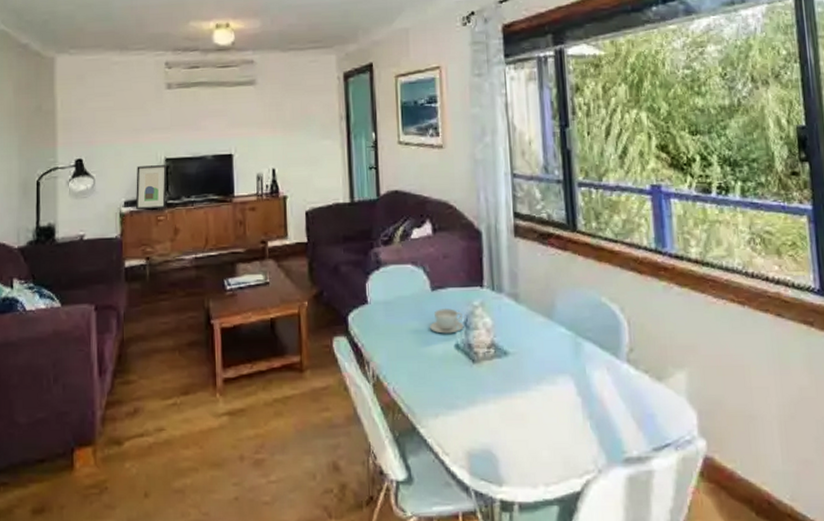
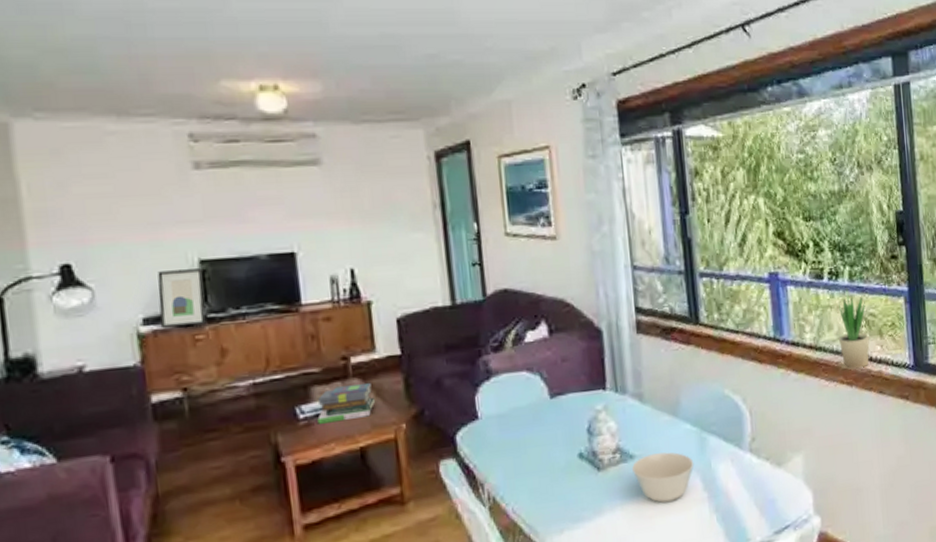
books: none [240,263,285,295] -> present [317,382,376,424]
teacup: present [430,308,464,334] -> none [550,416,587,444]
bowl: none [506,353,568,401] -> present [632,452,694,503]
potted plant: none [727,203,765,288] -> present [837,288,870,369]

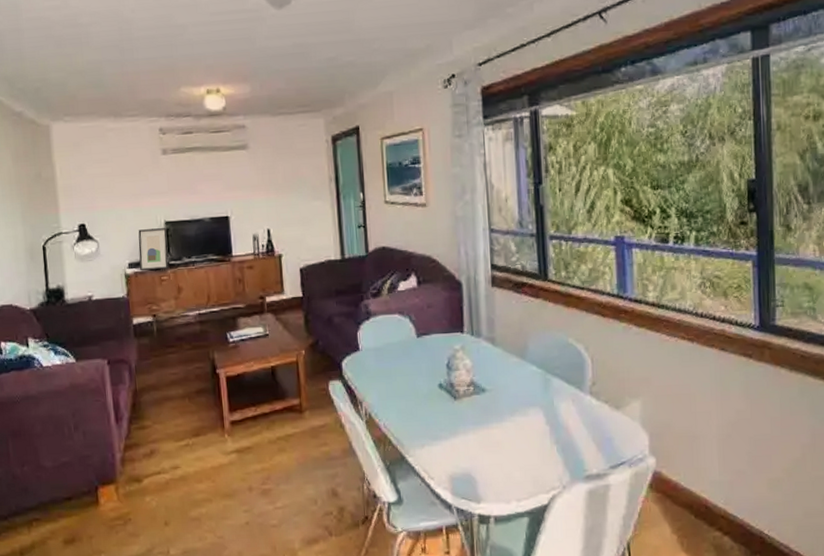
books: present [317,382,376,424] -> none [242,317,283,347]
bowl: present [632,452,694,503] -> none [484,389,538,431]
potted plant: present [837,288,870,369] -> none [682,251,713,327]

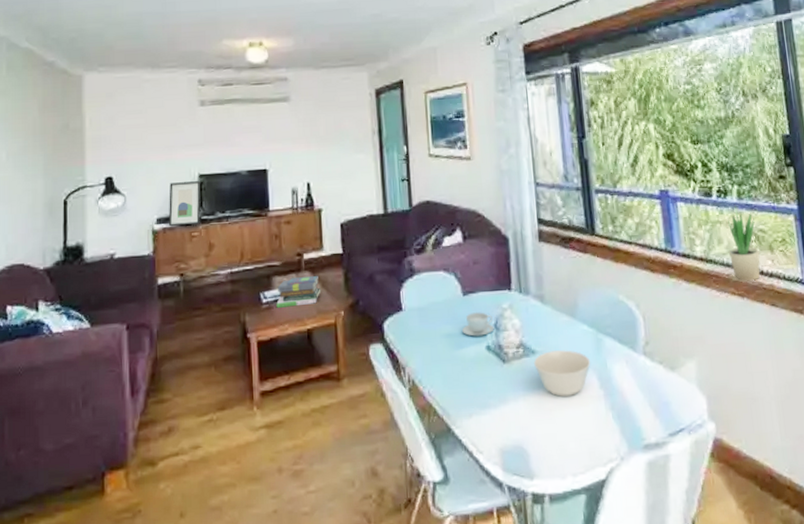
books: none [242,317,283,347] -> present [276,275,321,308]
teacup: none [416,353,447,375] -> present [462,312,494,336]
bowl: none [484,389,538,431] -> present [534,350,591,397]
potted plant: none [682,251,713,327] -> present [727,205,760,282]

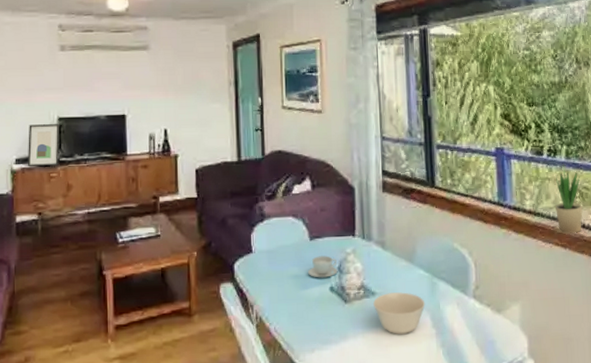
books: present [276,275,321,308] -> none [132,217,176,247]

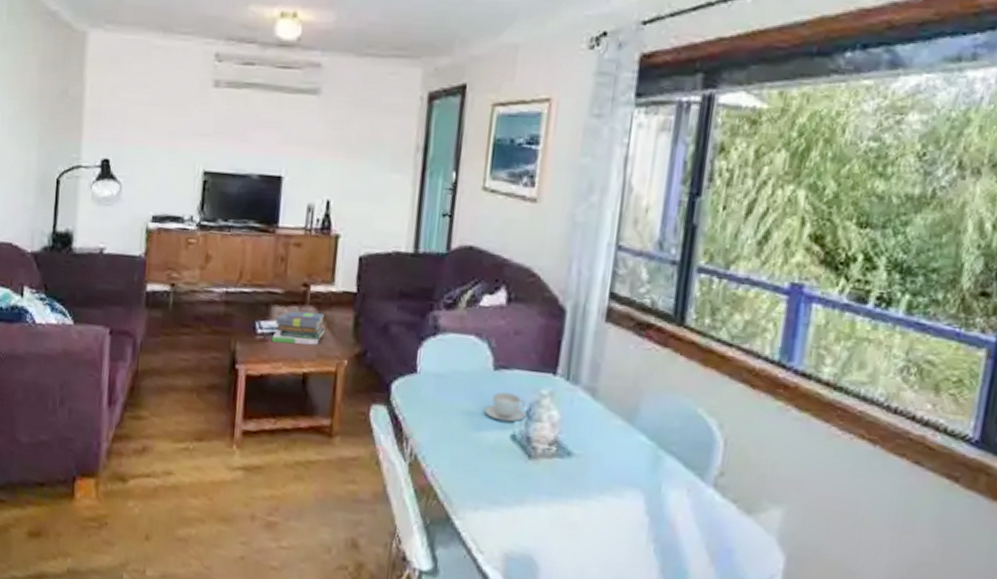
picture frame: present [27,124,61,167] -> none [164,176,206,230]
books: none [132,217,176,247] -> present [272,311,326,346]
bowl: present [373,292,426,334] -> none [567,456,641,515]
potted plant: present [555,164,583,234] -> none [870,321,923,427]

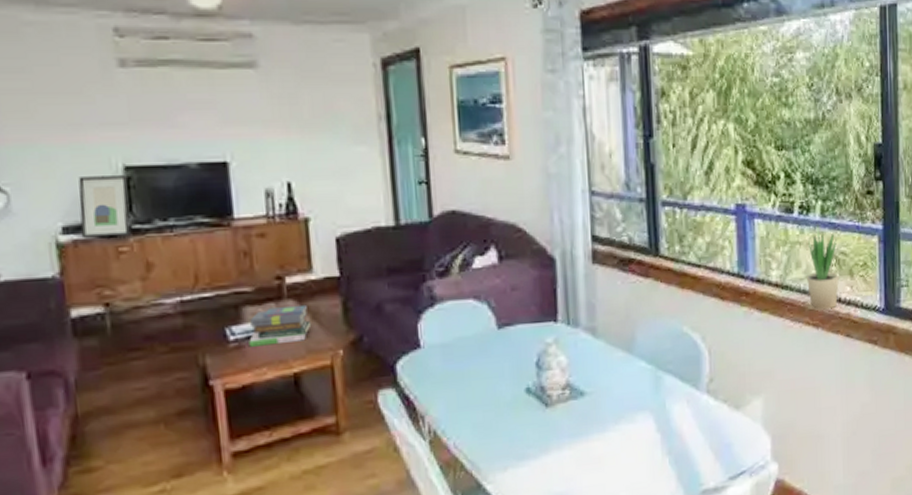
picture frame: none [164,176,206,230] -> present [78,175,131,238]
teacup: present [485,392,526,422] -> none [496,348,536,377]
potted plant: none [870,321,923,427] -> present [807,223,839,310]

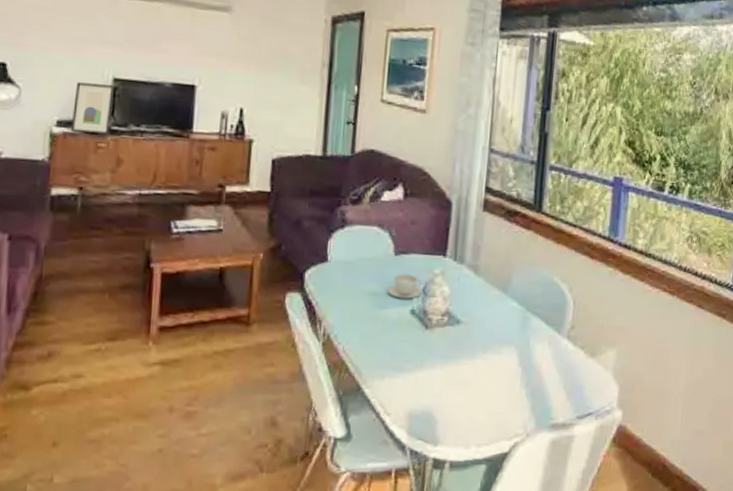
books: present [249,304,312,347] -> none [188,210,241,242]
teacup: none [496,348,536,377] -> present [388,274,422,299]
potted plant: present [807,223,839,310] -> none [668,203,700,281]

